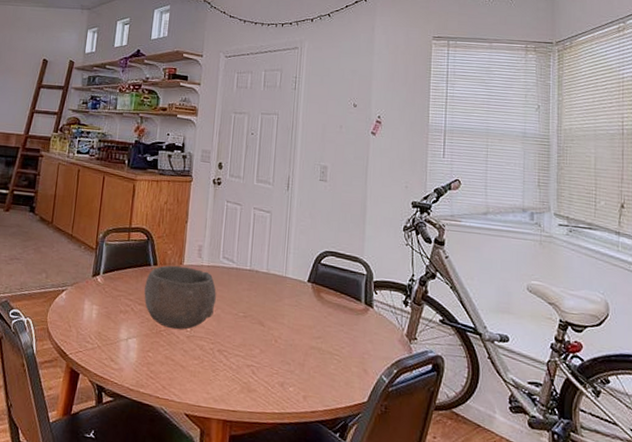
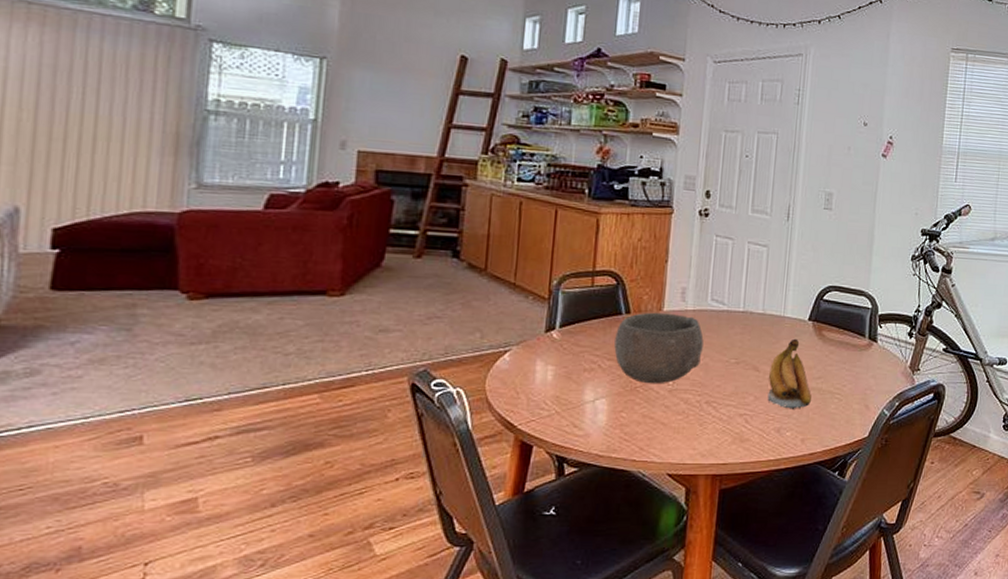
banana: none [272,298,312,366] -> present [767,338,811,409]

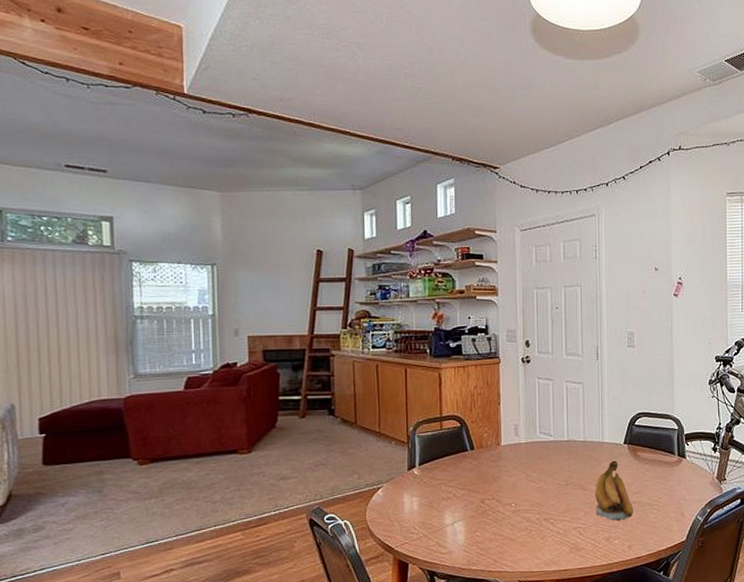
bowl: present [614,312,704,384] -> none [464,446,537,507]

